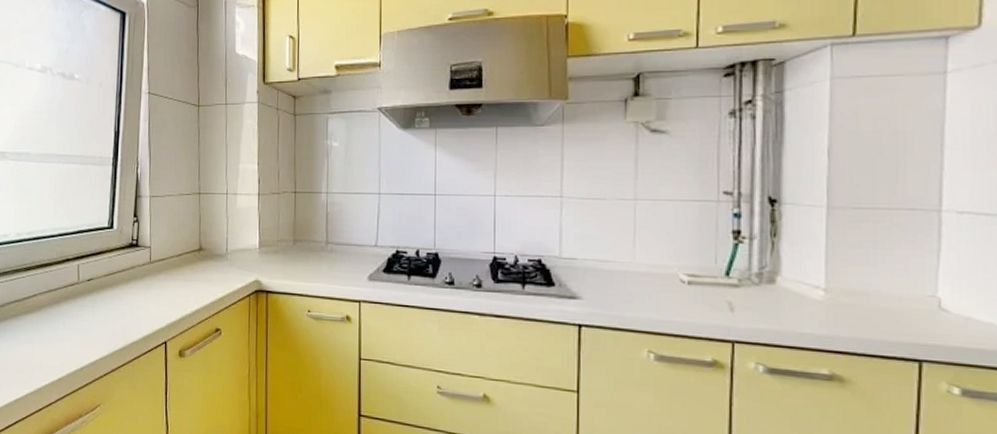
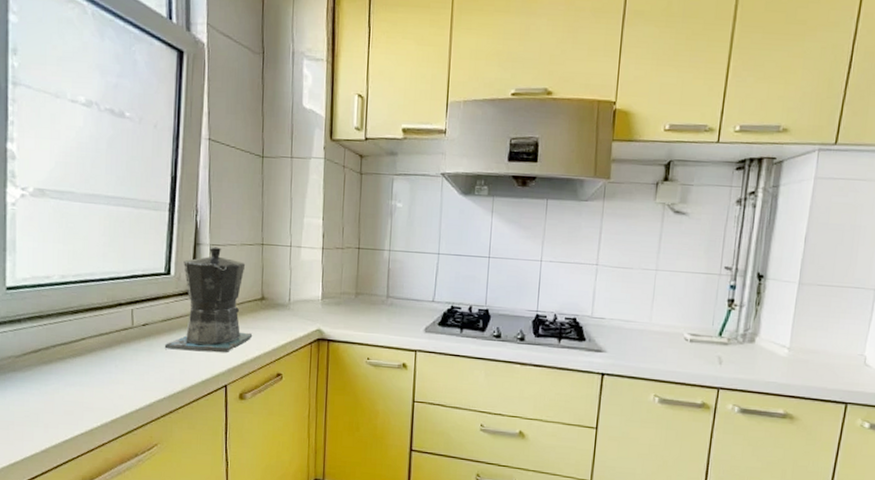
coffee maker: none [107,198,191,307] -> present [164,247,253,352]

